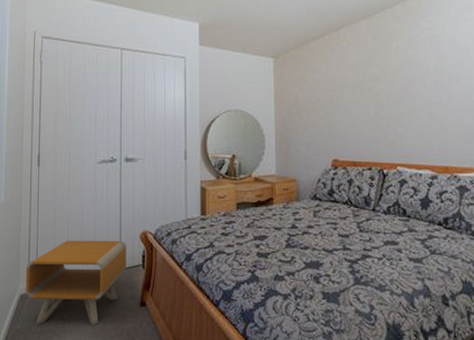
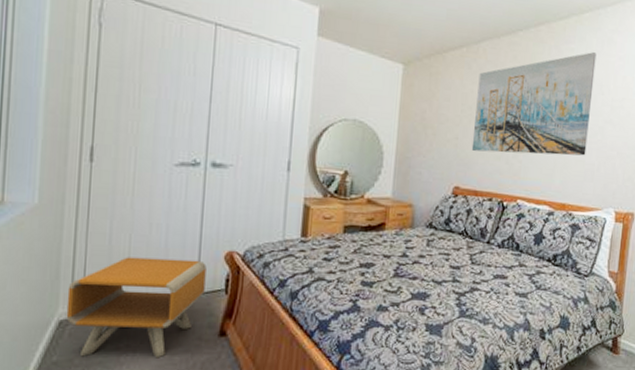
wall art: none [343,21,462,125] -> present [471,52,597,156]

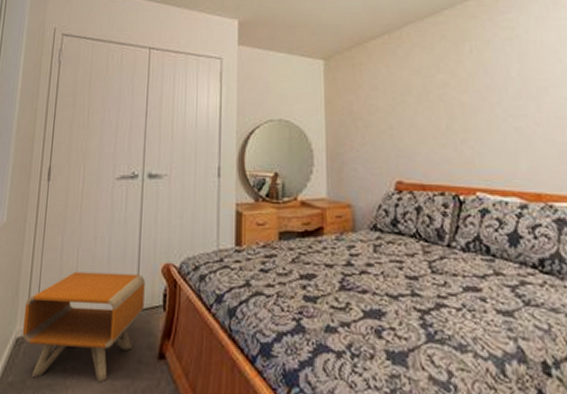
wall art: present [471,52,597,156] -> none [406,19,555,140]

